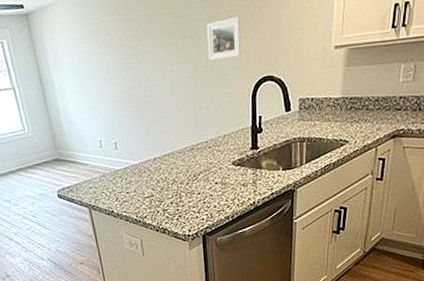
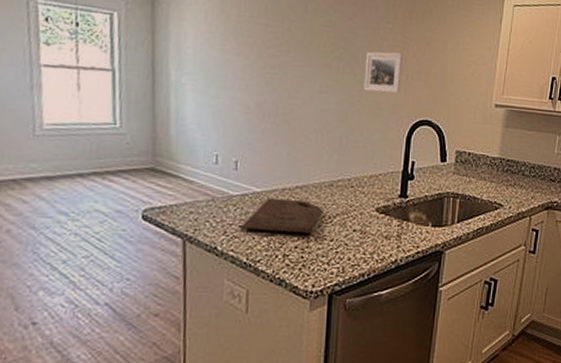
cutting board: none [127,165,188,194] -> present [240,197,322,233]

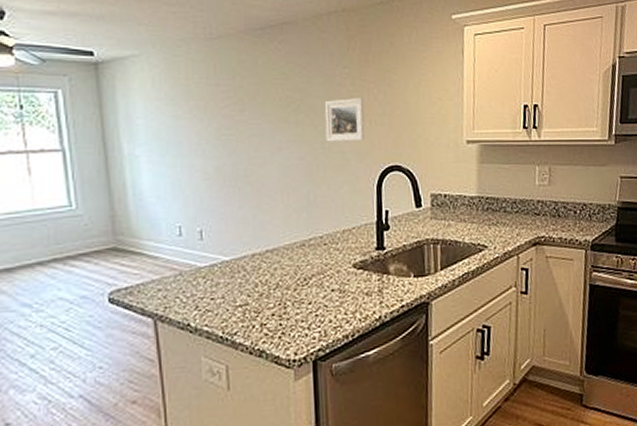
cutting board: present [240,197,322,233] -> none [212,264,296,302]

